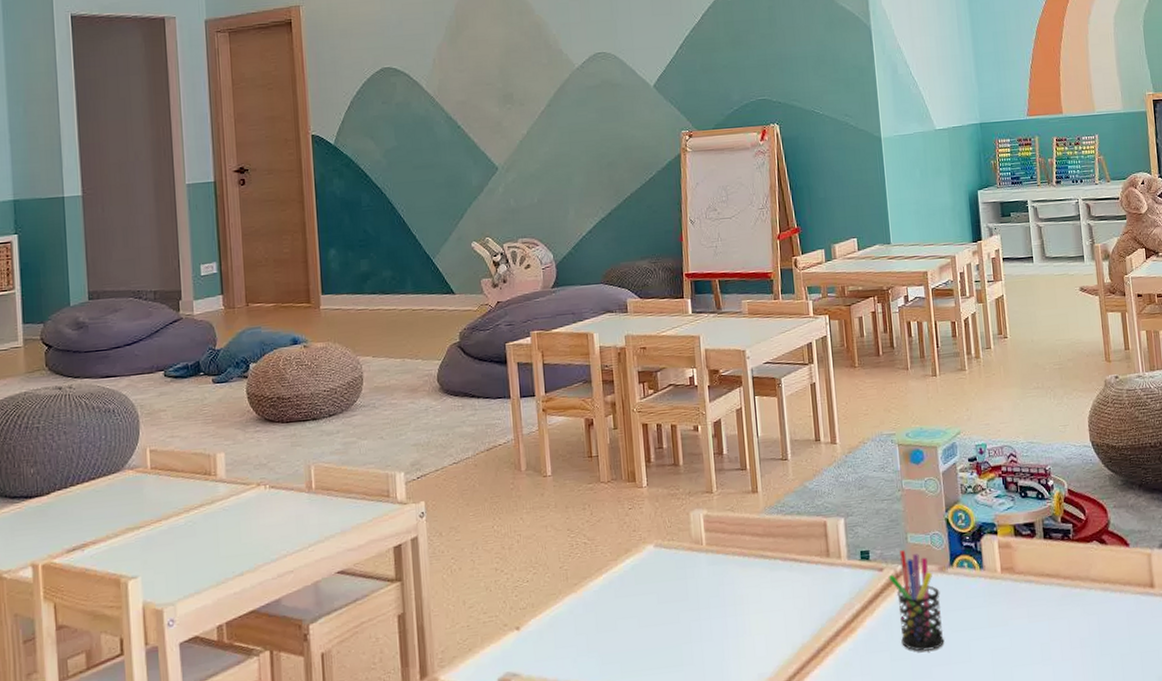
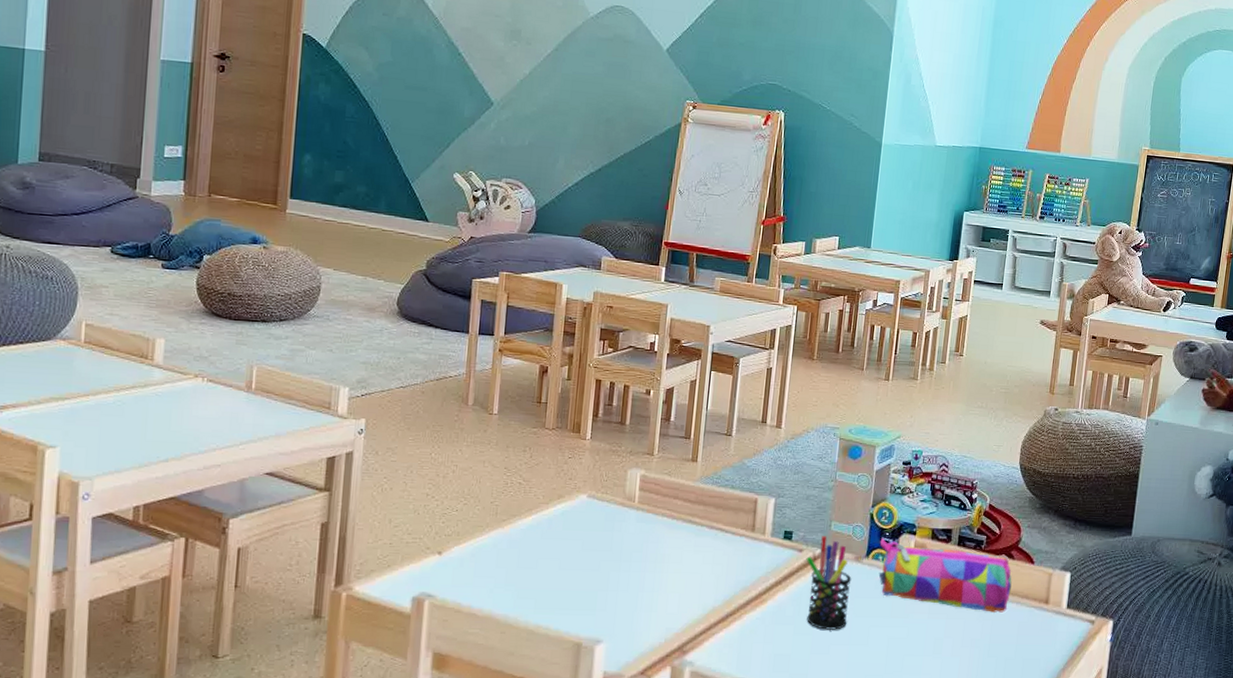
pencil case: none [961,543,1111,606] -> present [878,538,1012,613]

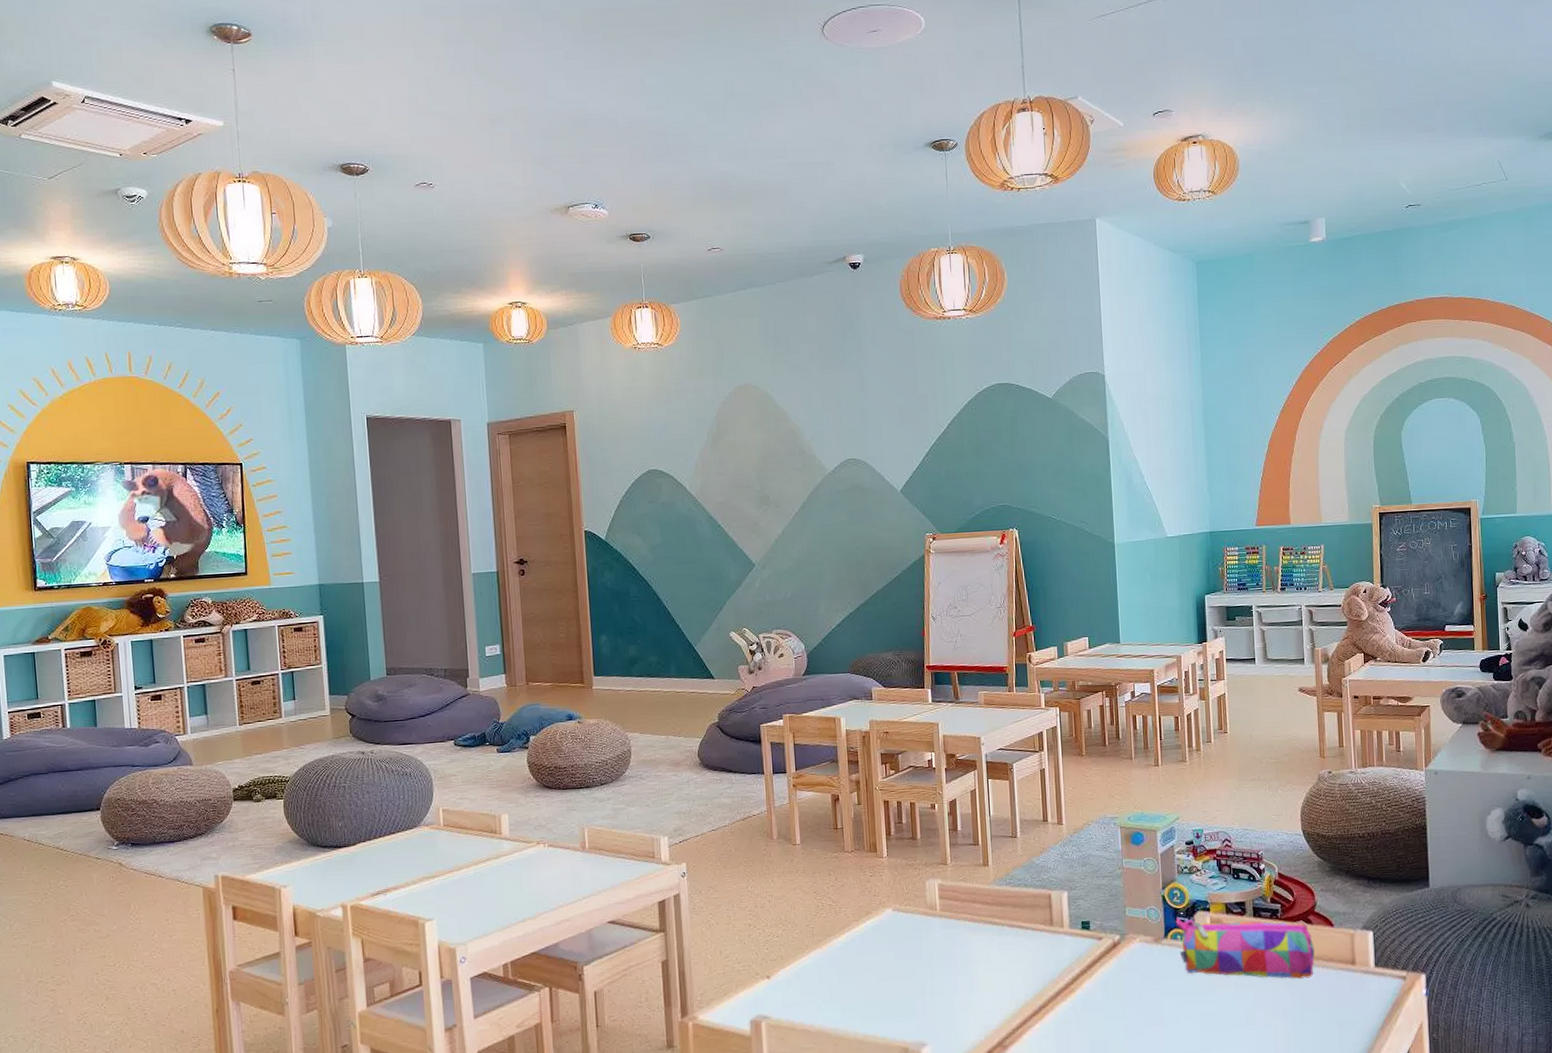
pen holder: present [806,536,852,630] -> none [1106,922,1157,1012]

